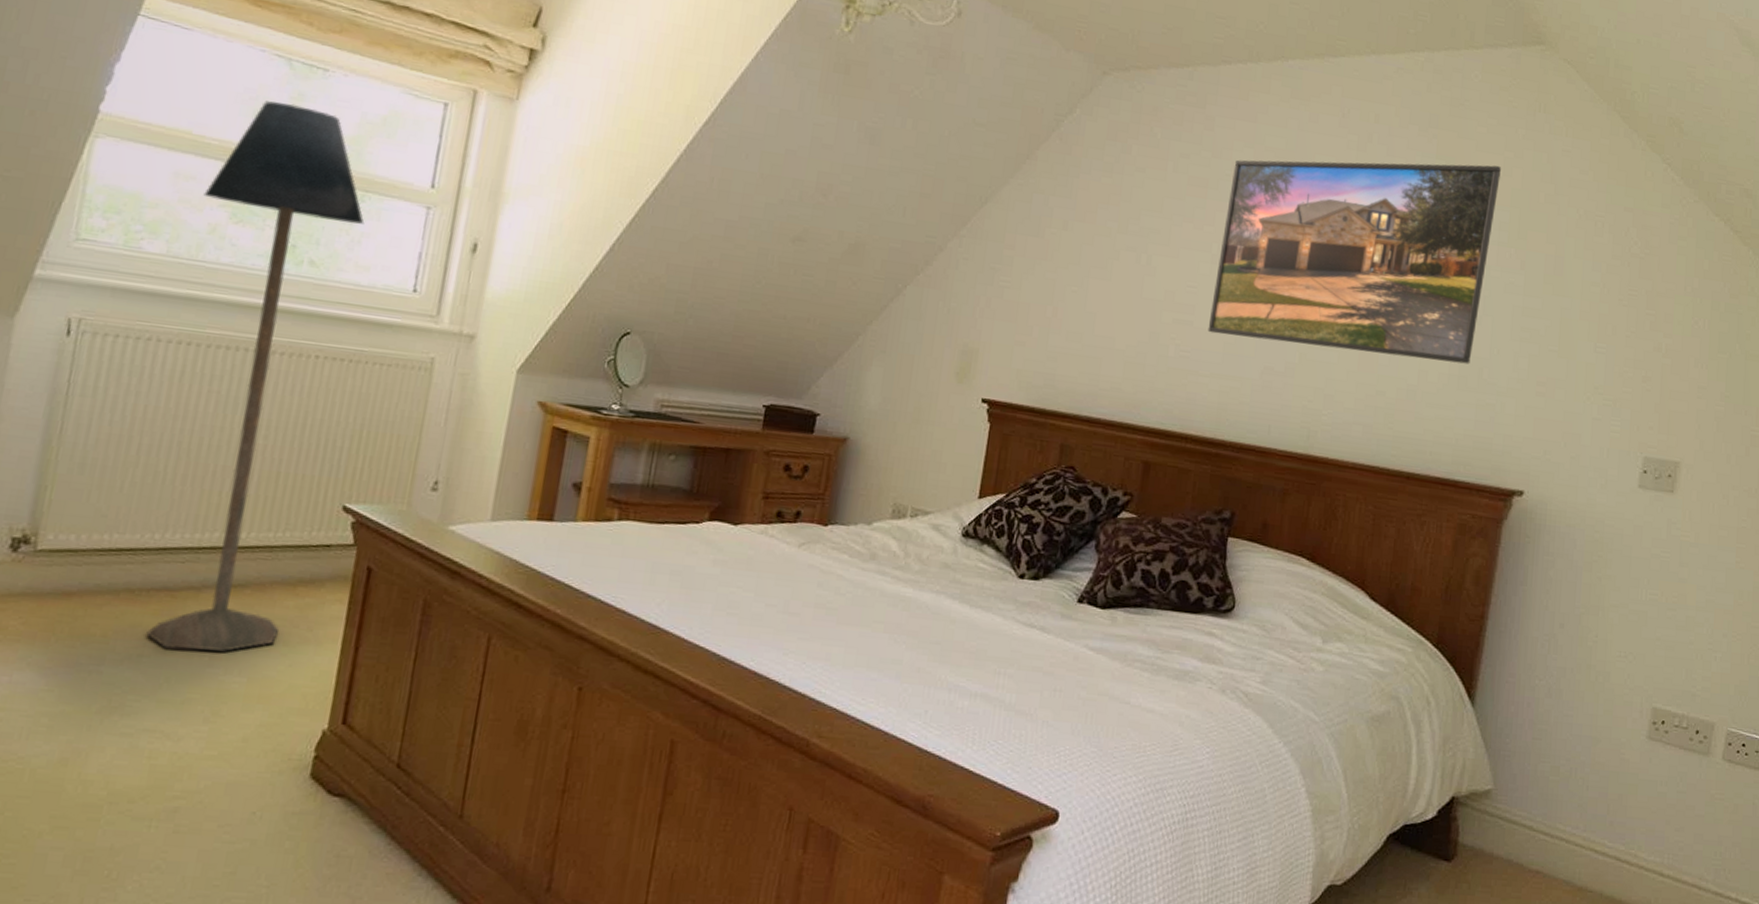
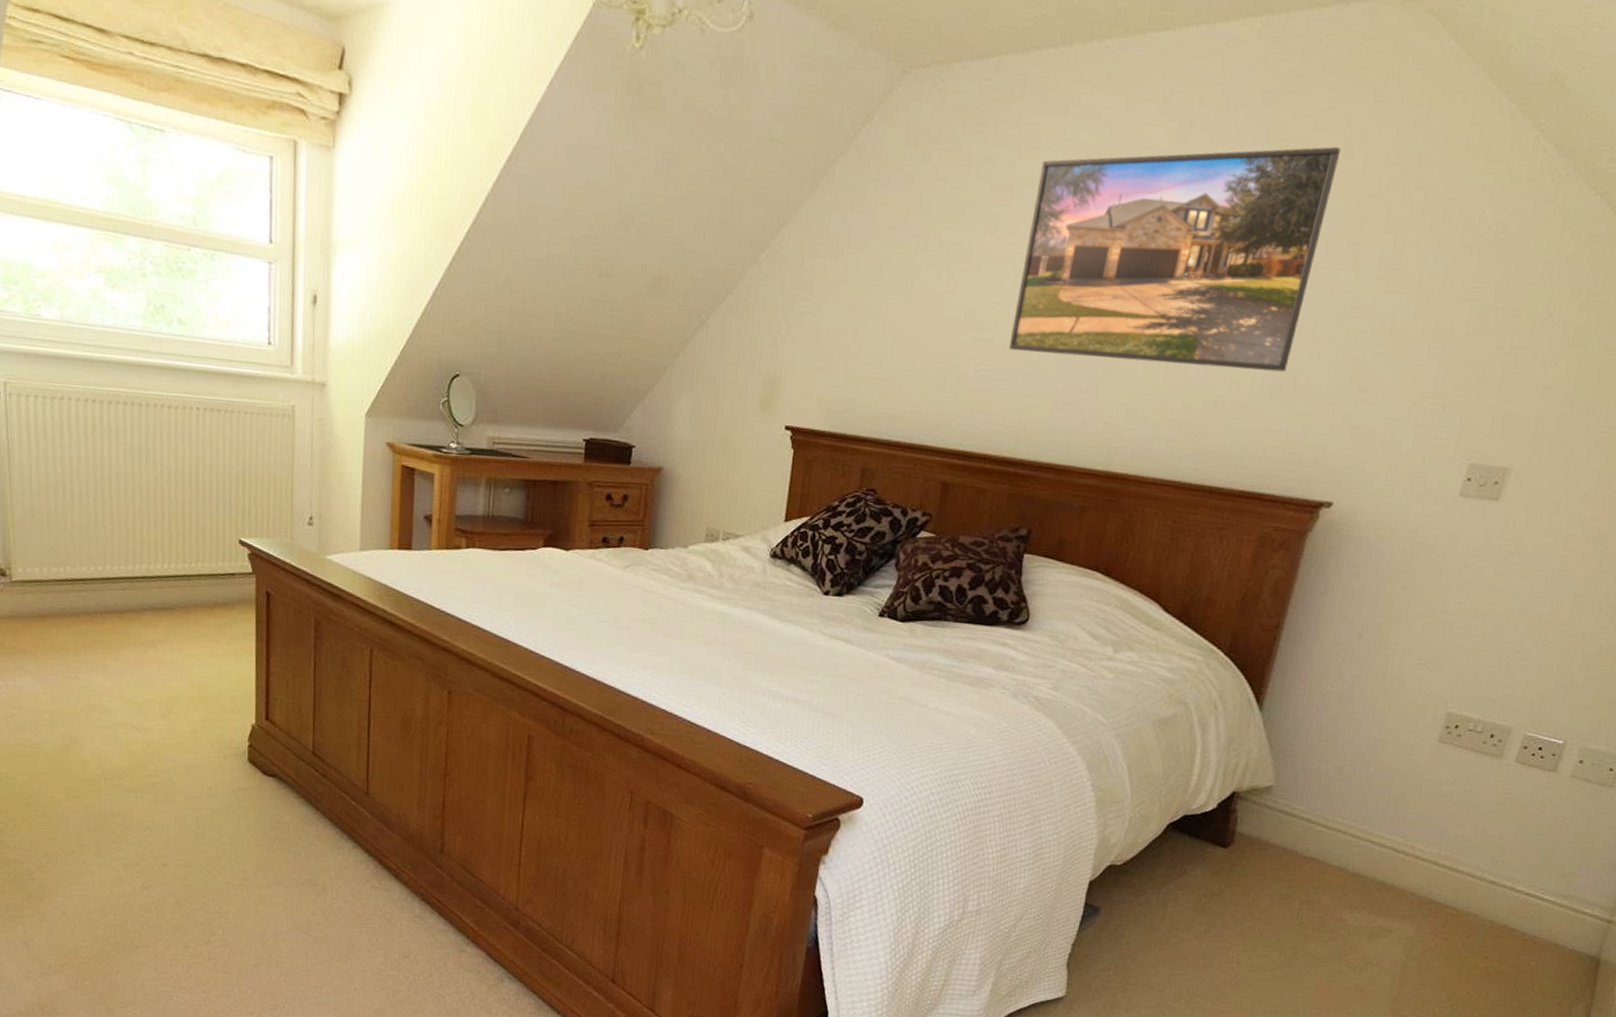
floor lamp: present [146,101,365,652] -> none [81,166,218,662]

